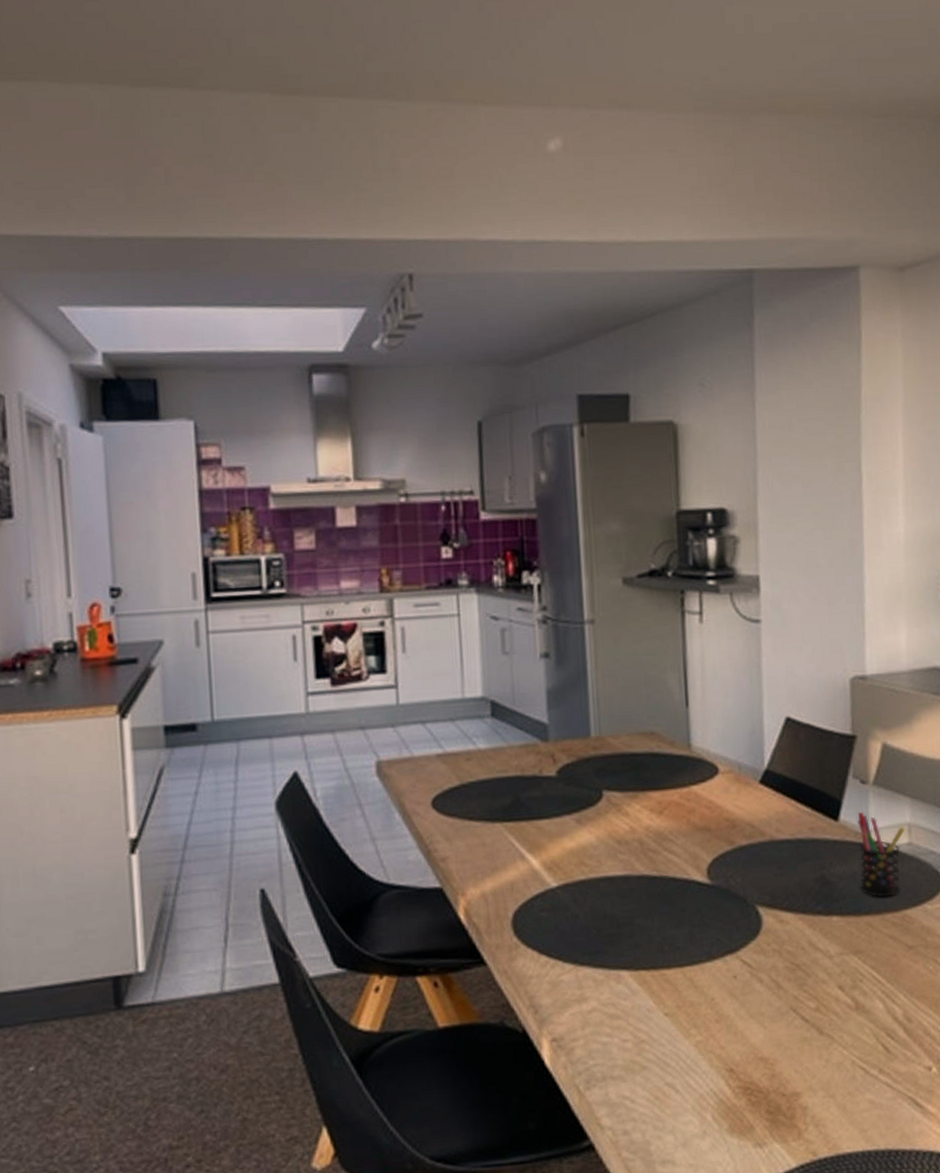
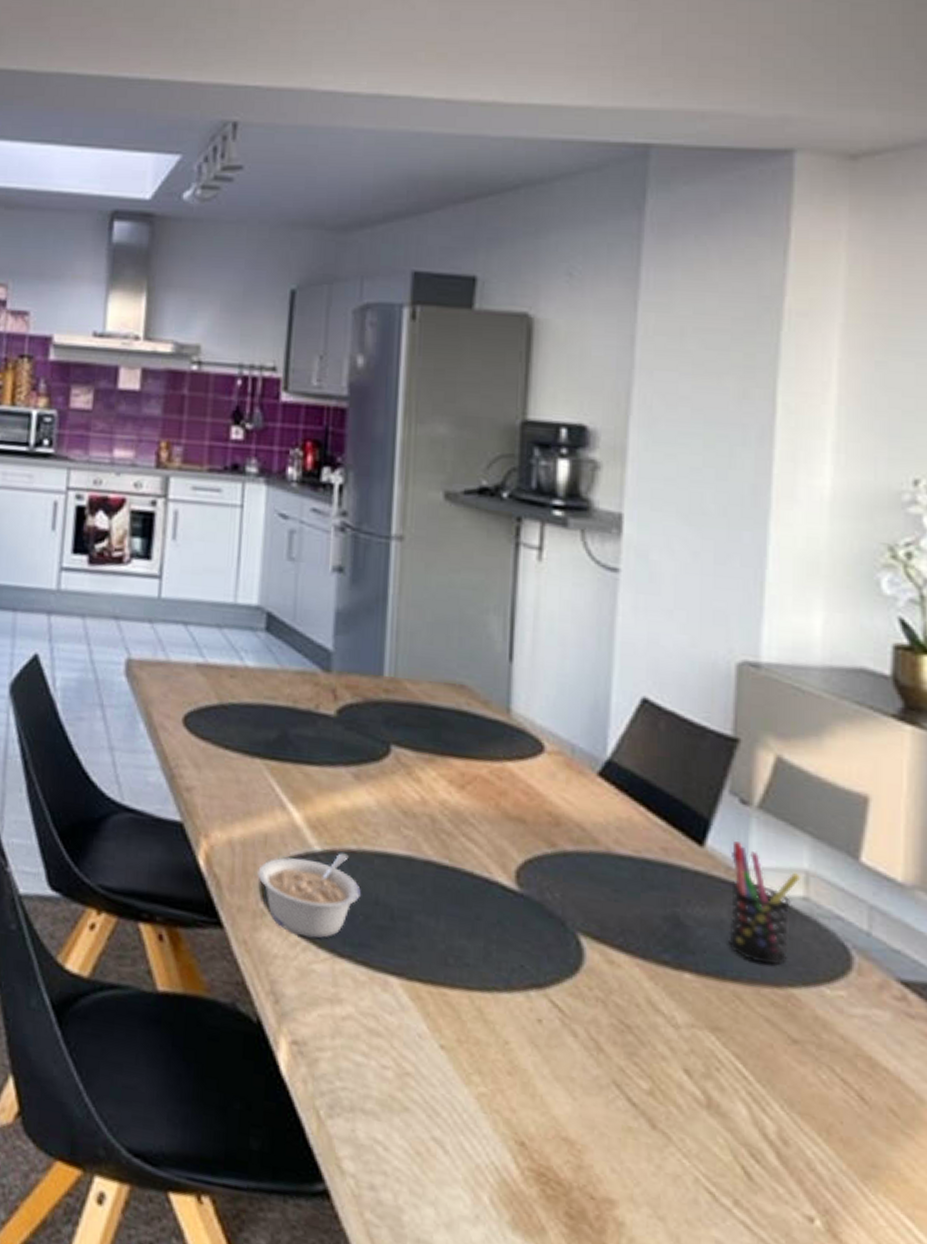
legume: none [509,884,592,957] -> present [257,853,361,938]

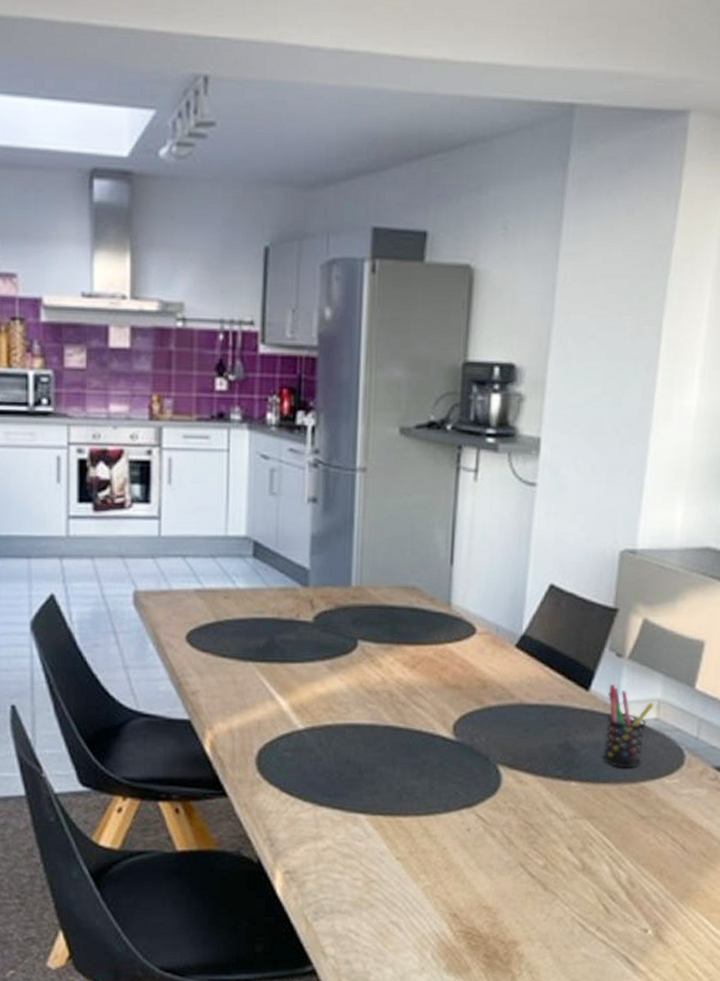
legume: present [257,853,361,938] -> none [254,728,336,795]

